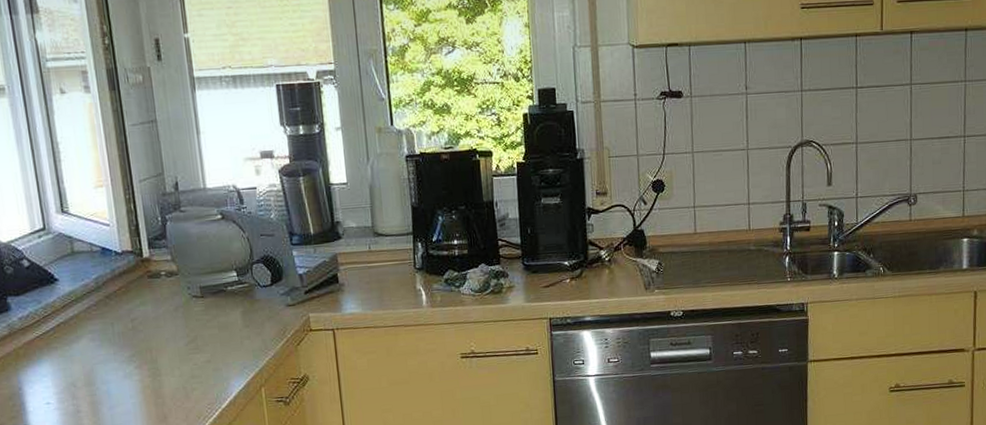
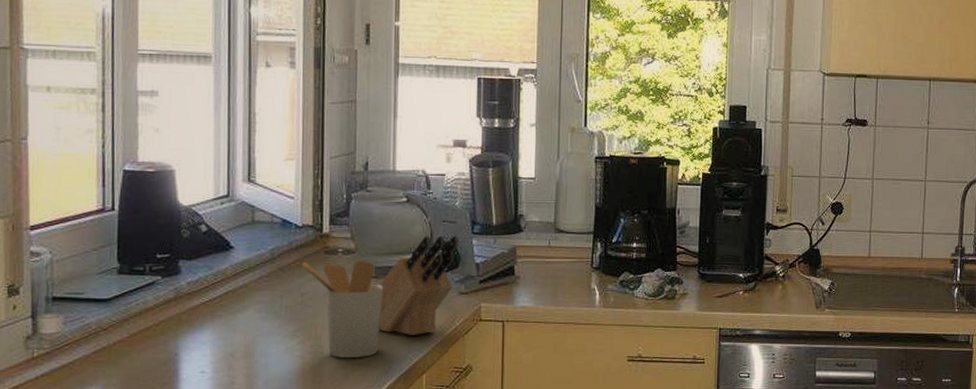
utensil holder: none [127,281,215,379] -> present [301,260,384,358]
knife block: none [206,248,279,351] -> present [379,235,458,335]

